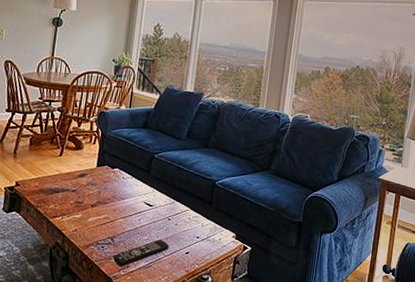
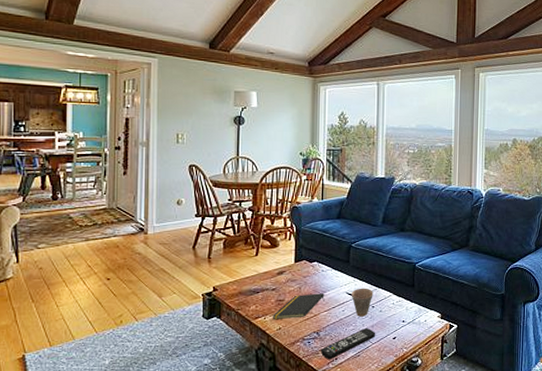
notepad: none [69,199,123,222] -> present [272,293,325,320]
cup: none [148,199,171,228] -> present [351,288,373,317]

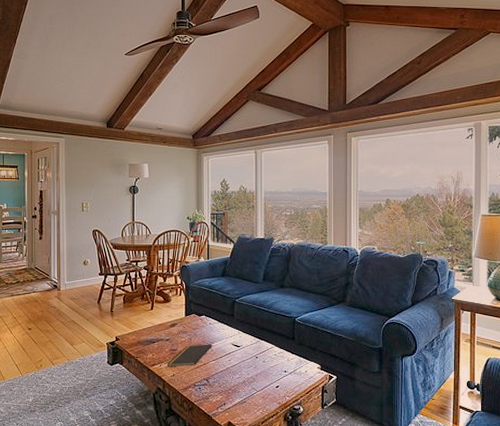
remote control: present [320,328,376,360] -> none [210,377,260,405]
cup: present [351,288,373,317] -> none [236,340,257,366]

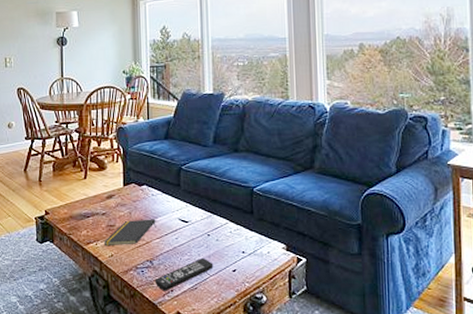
remote control: none [210,377,260,405] -> present [154,259,214,291]

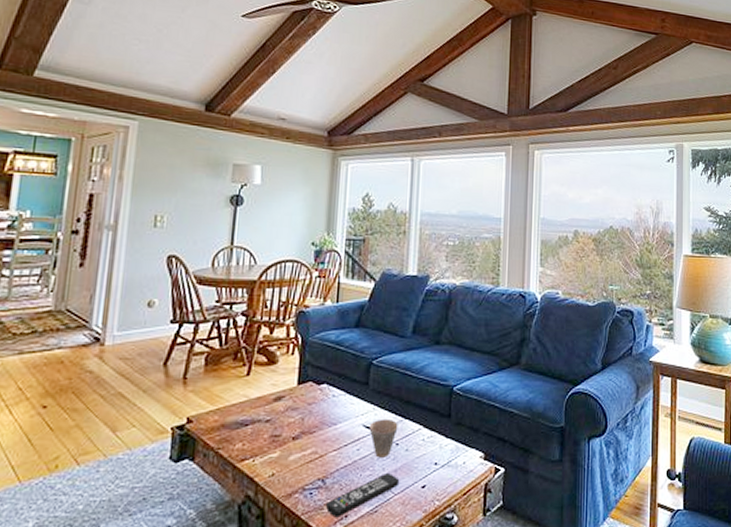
notepad: present [103,219,156,246] -> none [263,426,335,463]
cup: none [184,214,208,246] -> present [369,418,398,458]

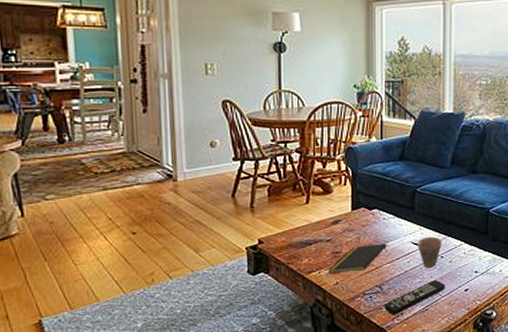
notepad: none [263,426,335,463] -> present [327,243,387,274]

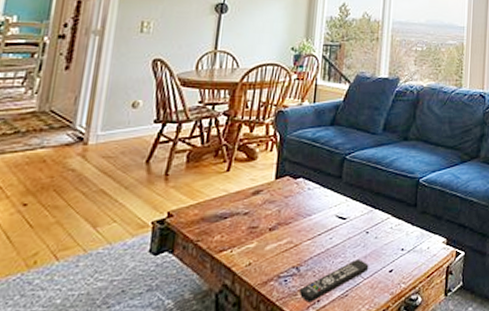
notepad: present [327,243,387,274] -> none [241,217,310,253]
cup: present [417,236,442,268] -> none [341,209,369,246]

